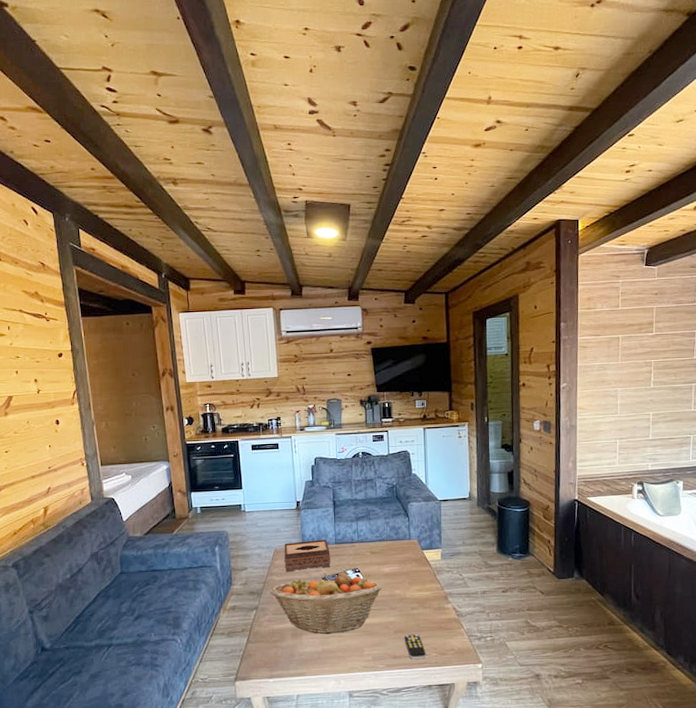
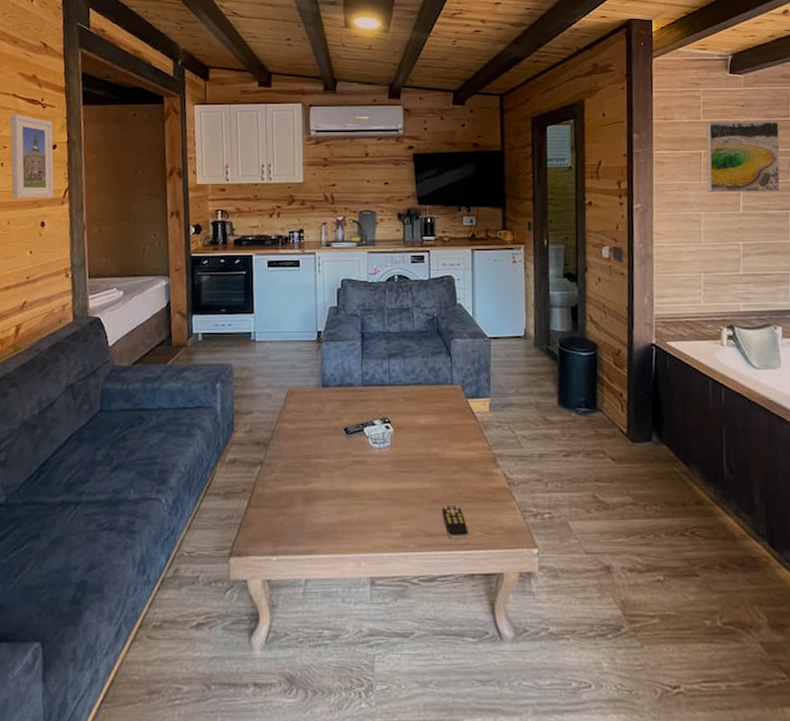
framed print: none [19,327,65,402] -> present [10,114,54,199]
fruit basket: present [270,572,383,635] -> none [279,421,417,502]
tissue box: present [284,539,331,573] -> none [299,379,355,419]
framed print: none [623,306,687,371] -> present [706,121,780,193]

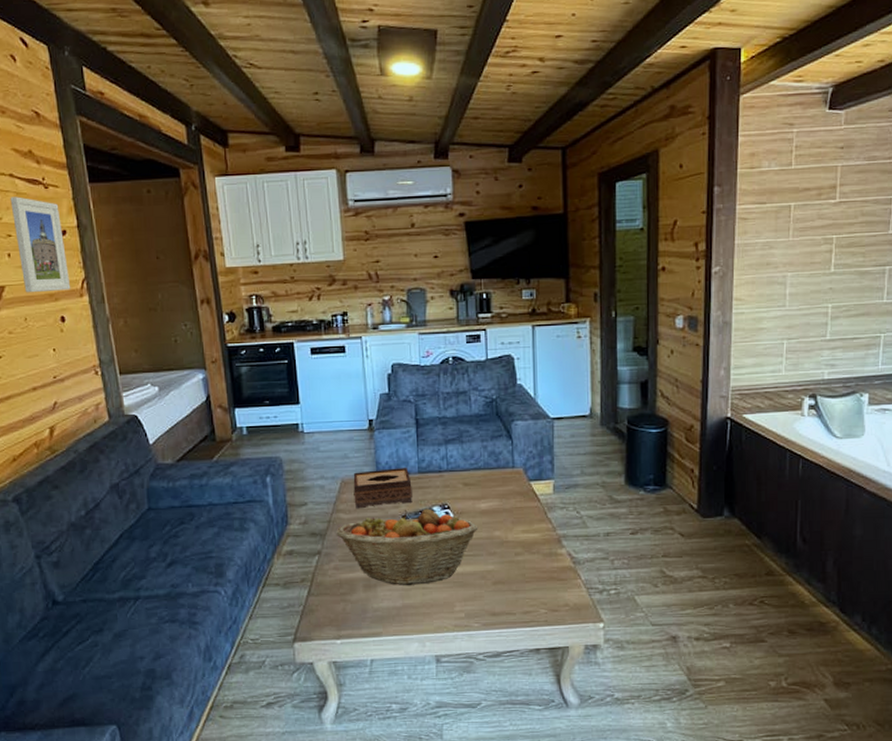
fruit basket: none [279,421,417,502] -> present [336,508,479,586]
tissue box: none [299,379,355,419] -> present [353,467,413,509]
remote control: present [441,506,468,540] -> none [505,586,533,618]
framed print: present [706,121,780,193] -> none [795,164,882,251]

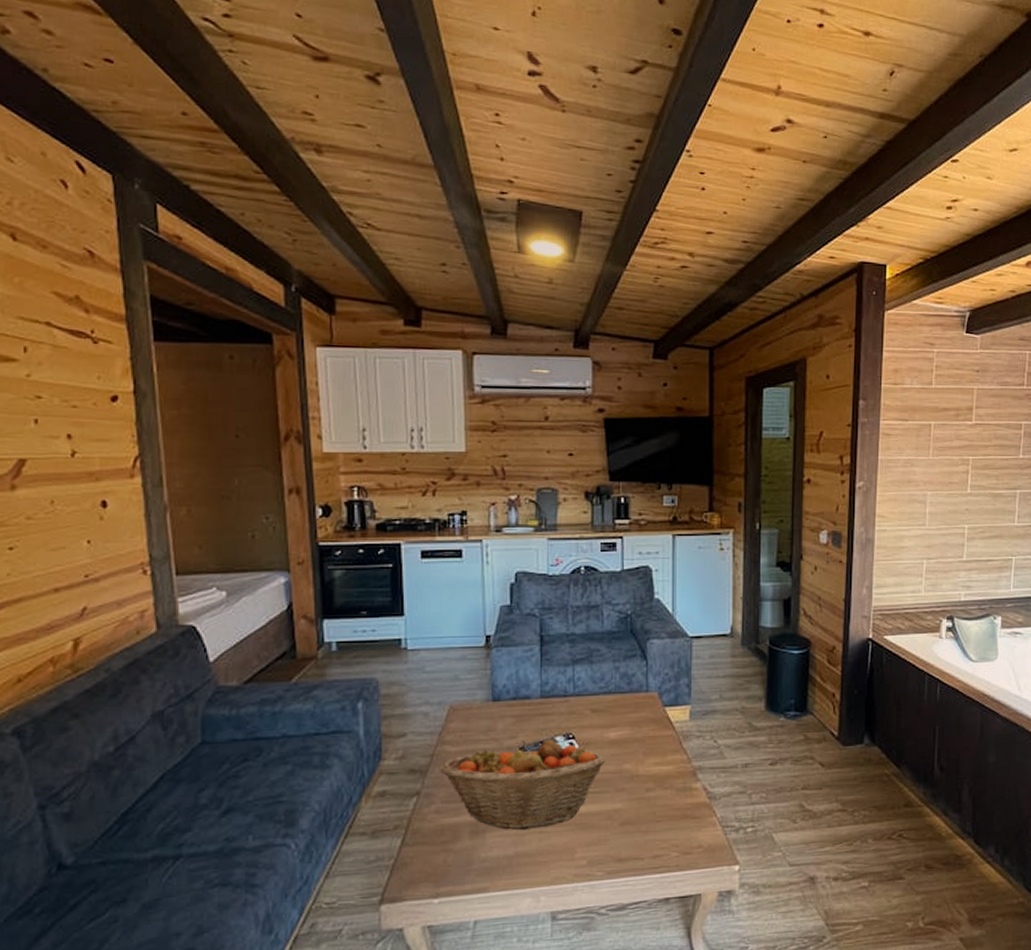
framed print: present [10,196,71,293] -> none [44,350,119,470]
tissue box: present [353,467,413,509] -> none [463,690,532,740]

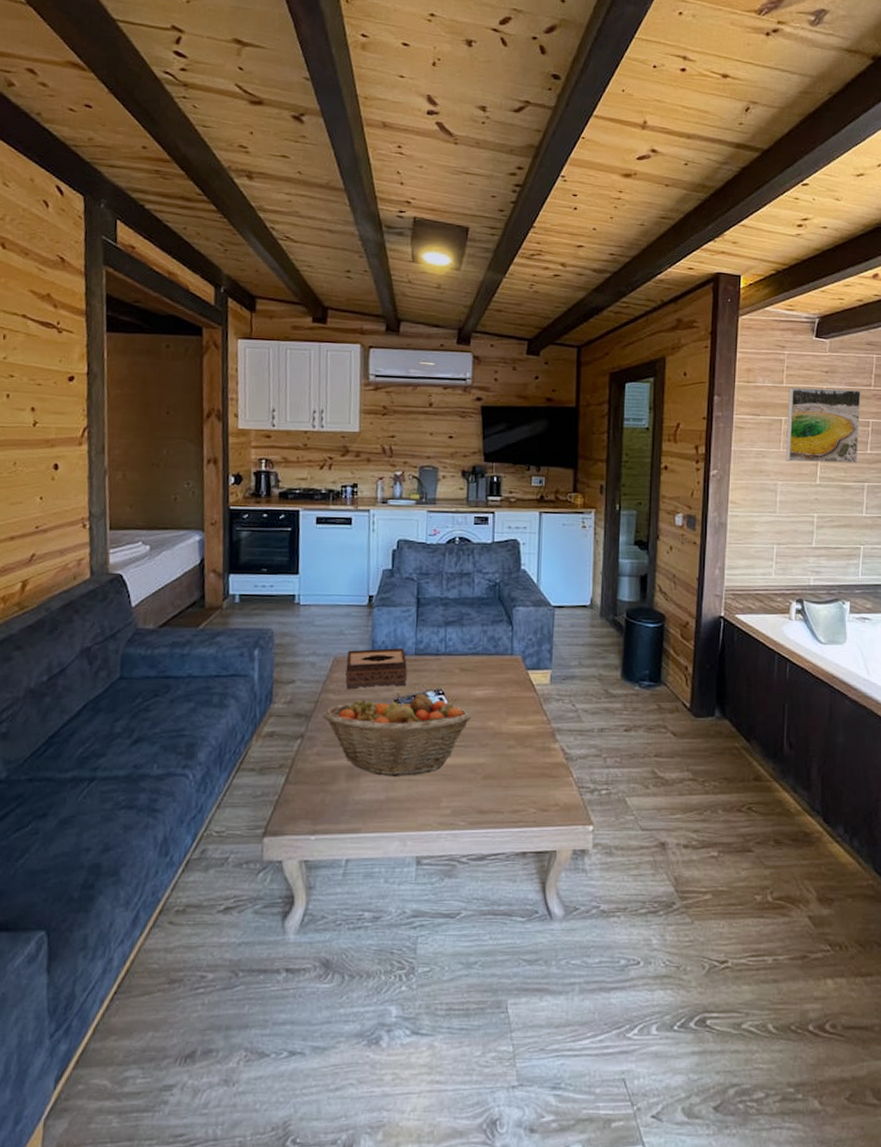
tissue box: none [463,690,532,740] -> present [345,647,407,690]
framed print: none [935,388,1013,470] -> present [785,387,861,464]

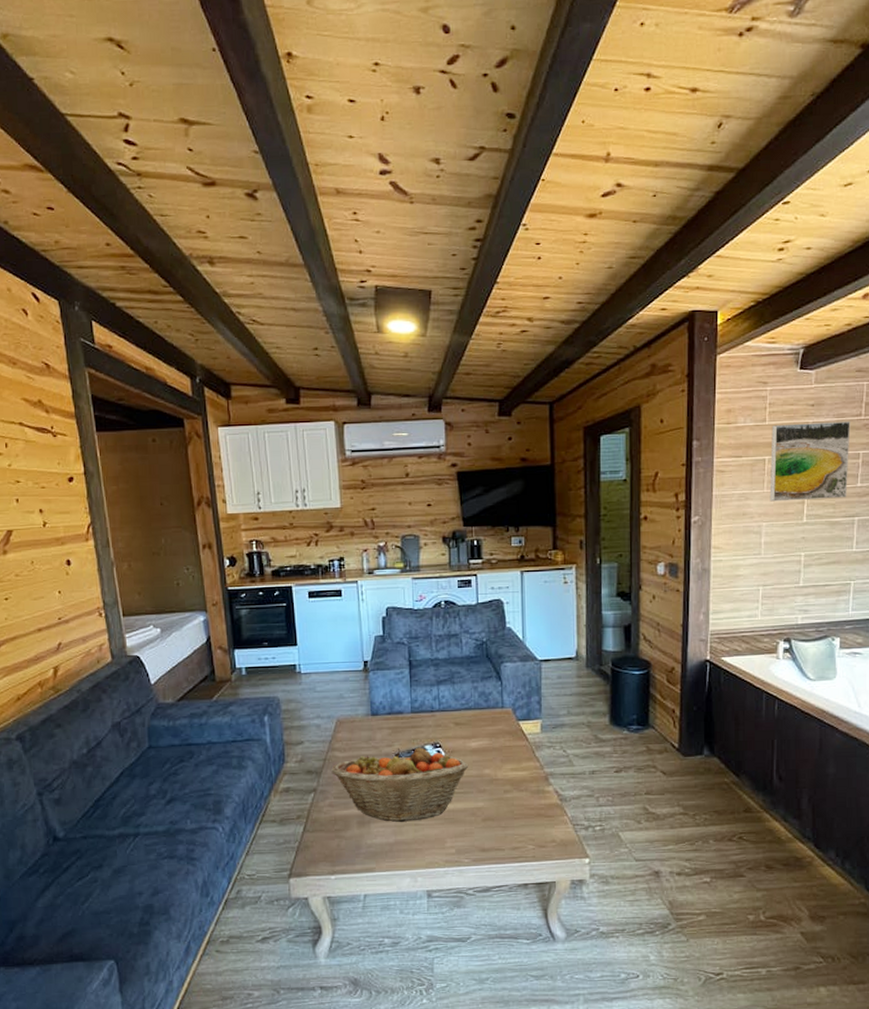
tissue box: present [345,647,407,690] -> none [348,706,405,748]

